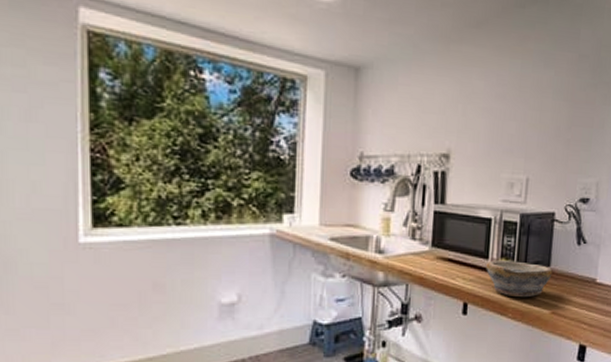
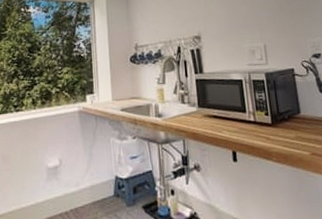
bowl: present [486,260,553,298] -> none [245,111,304,143]

